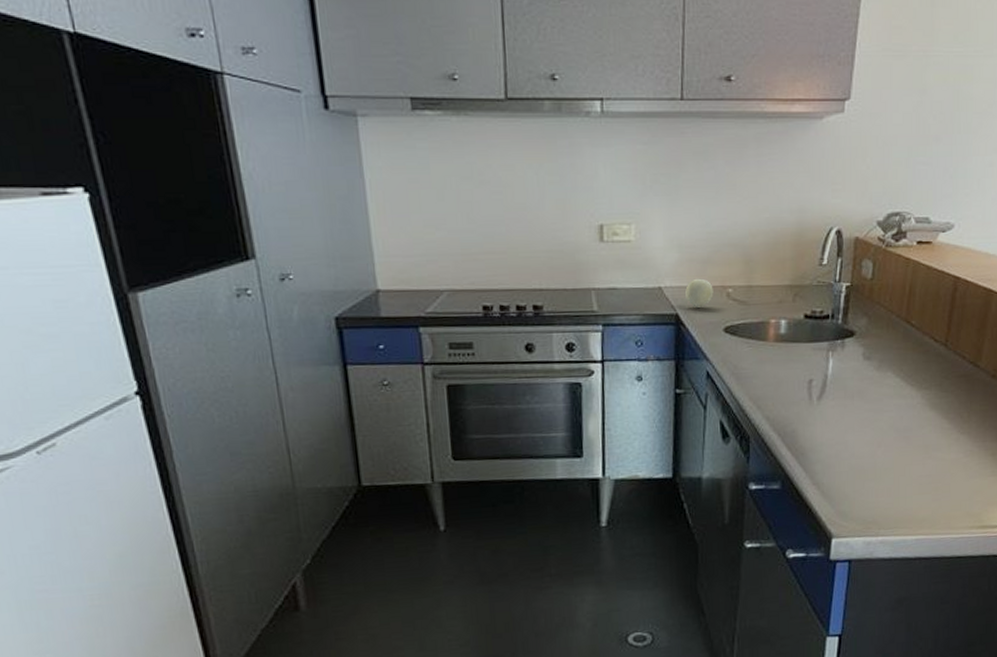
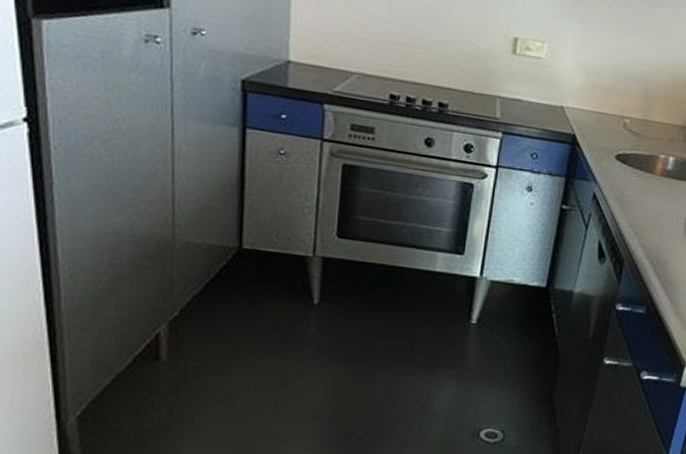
fruit: present [685,278,714,309] -> none [585,104,612,133]

